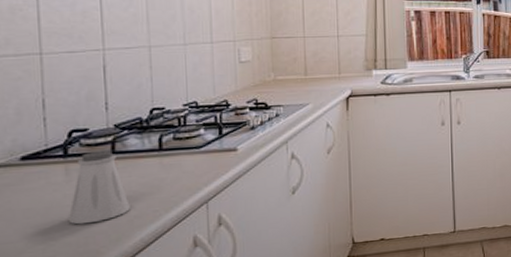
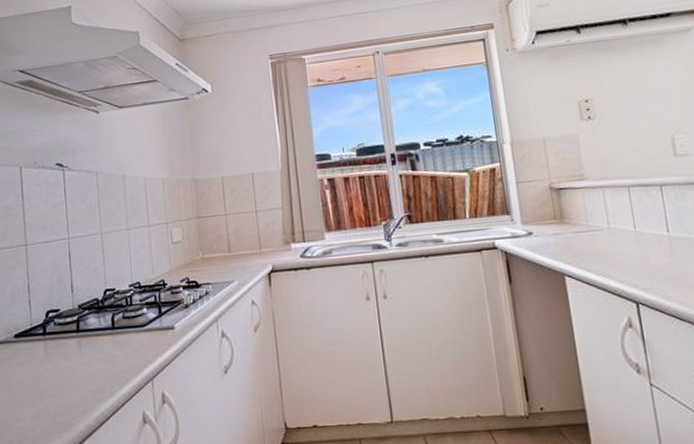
saltshaker: present [68,150,130,225] -> none [47,328,92,397]

